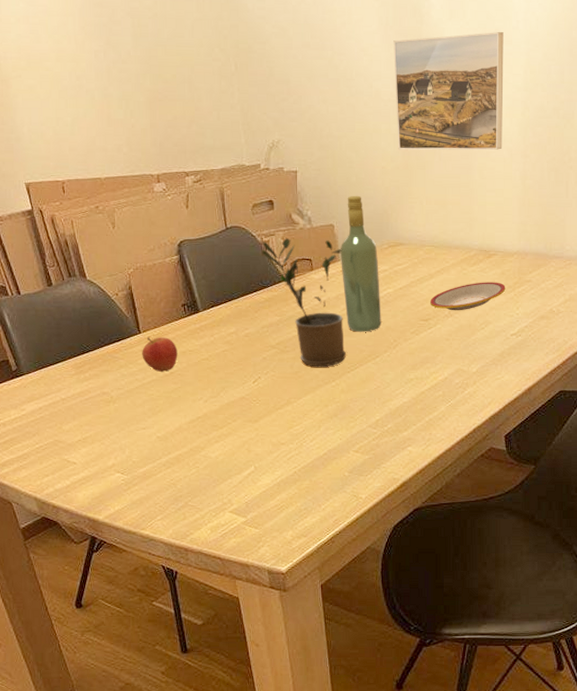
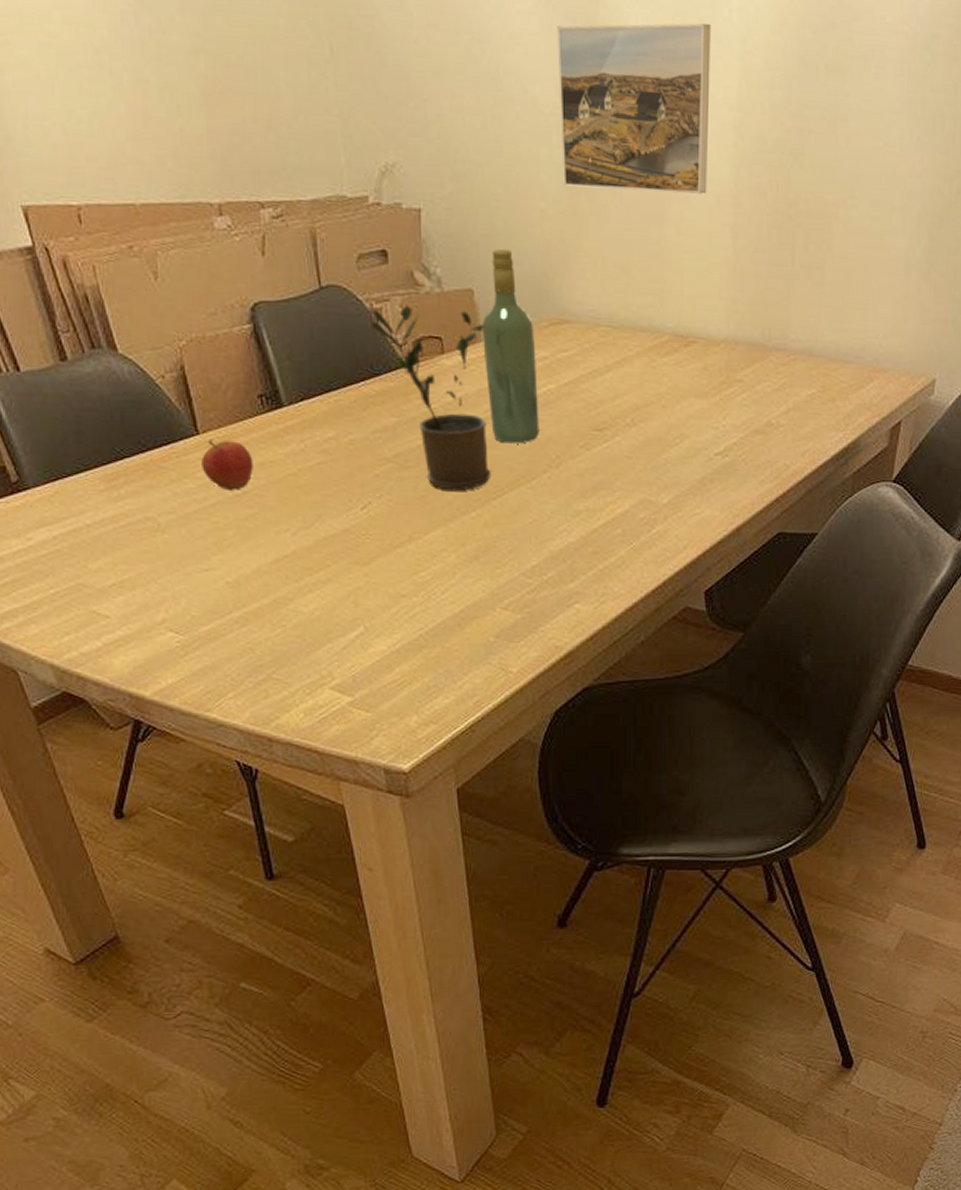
plate: present [430,282,506,311] -> none [606,379,709,419]

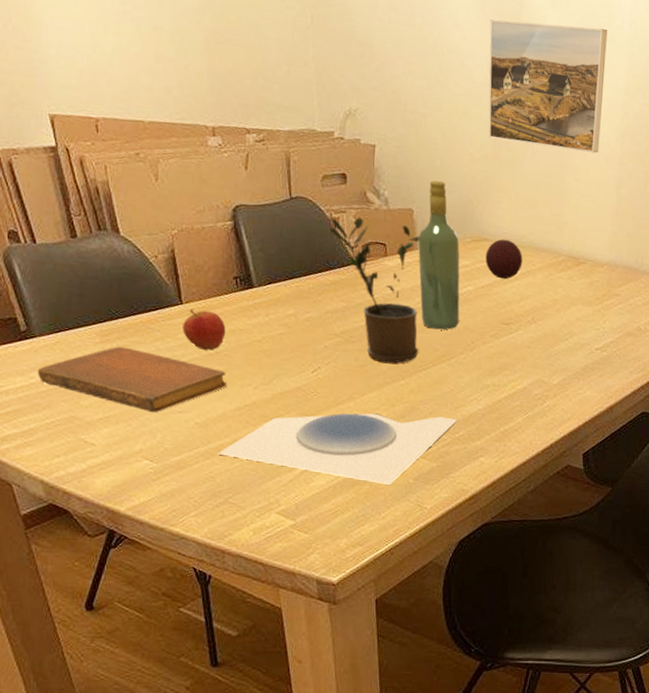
notebook: none [34,493,260,573] -> present [37,346,227,413]
plate: none [255,555,544,645] -> present [218,413,457,485]
decorative ball: none [568,319,616,372] -> present [485,239,523,279]

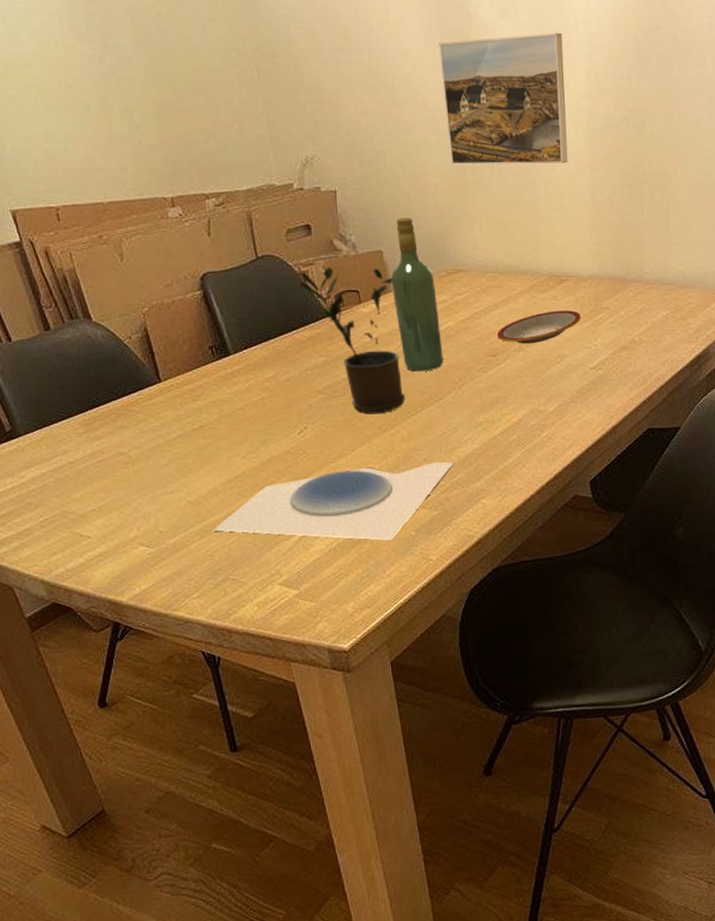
notebook: present [37,346,227,413] -> none [26,433,215,497]
apple: present [183,309,226,351] -> none [164,385,207,427]
decorative ball: present [485,239,523,279] -> none [462,267,502,309]
plate: none [513,290,593,319] -> present [497,310,581,344]

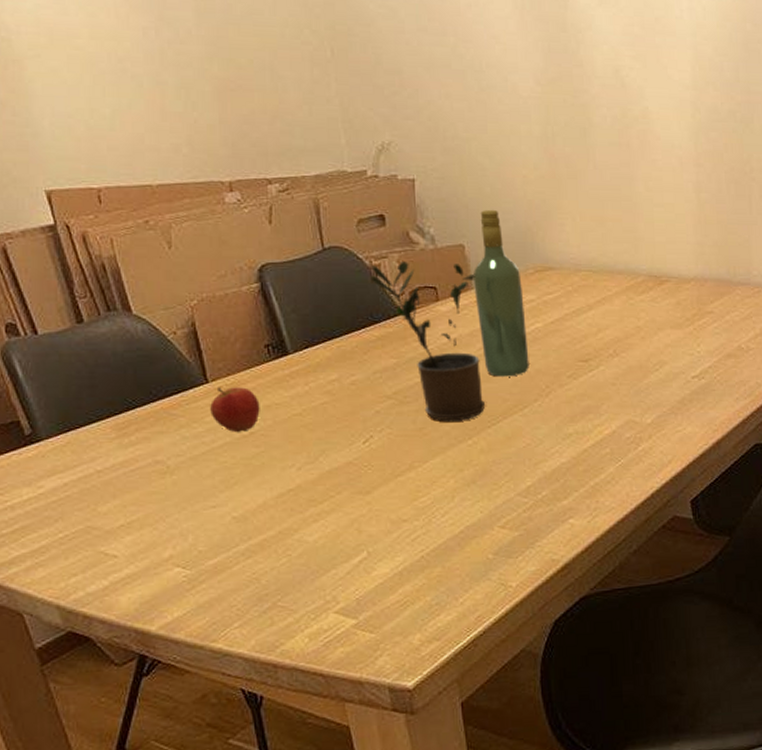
apple: none [164,385,207,427] -> present [210,387,260,433]
plate: present [213,461,454,540] -> none [261,476,538,564]
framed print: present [439,33,568,166] -> none [532,21,671,158]
plate: present [497,310,581,344] -> none [590,314,683,349]

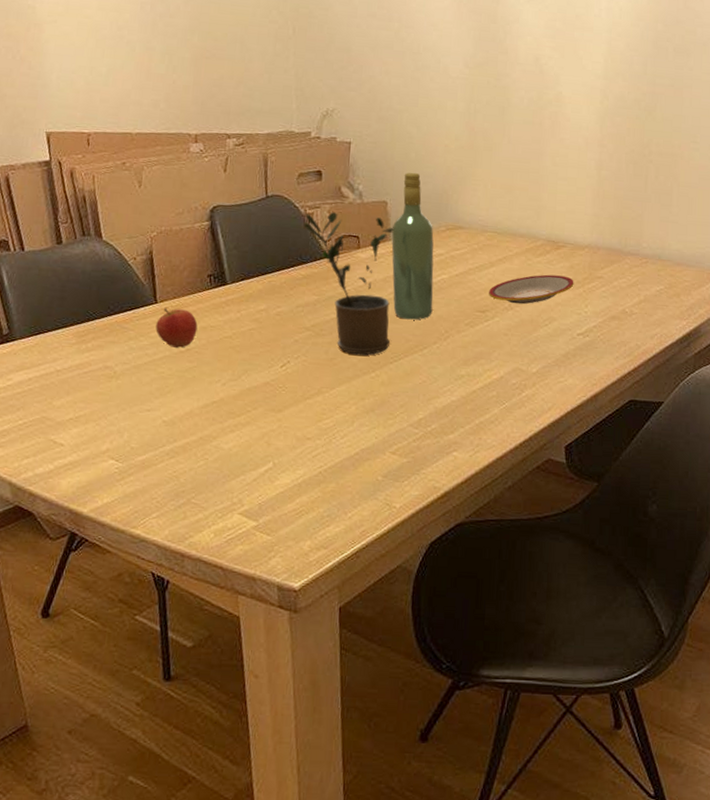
plate: none [590,314,683,349] -> present [489,274,574,305]

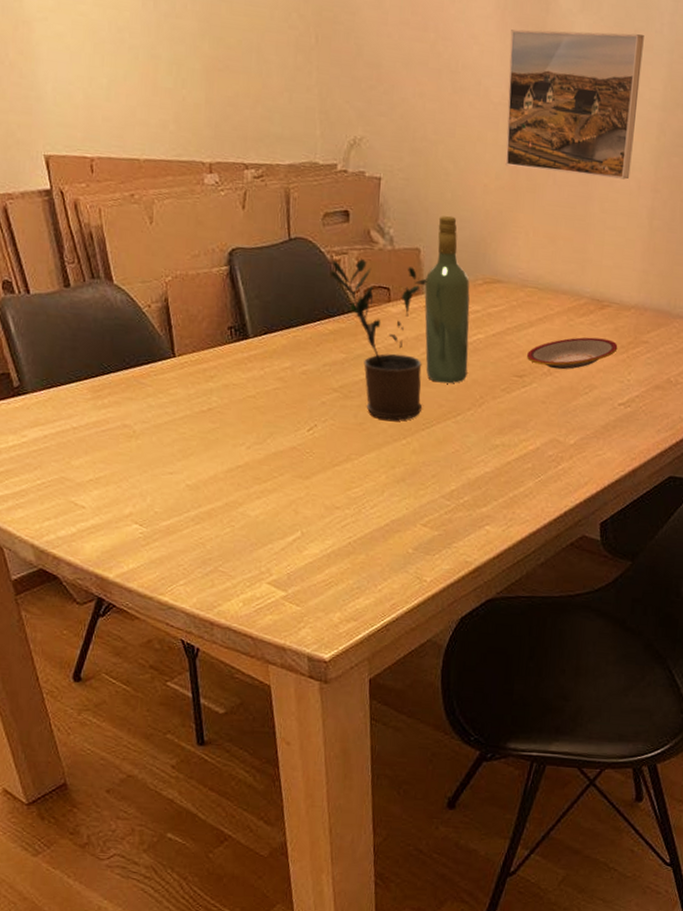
apple: present [155,308,198,349] -> none [175,362,219,408]
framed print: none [464,17,585,137] -> present [505,29,644,180]

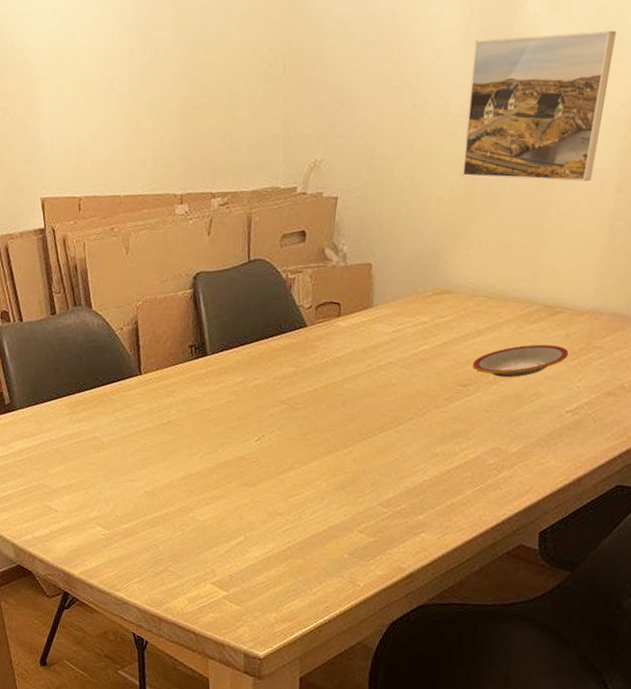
potted plant: present [330,259,428,421] -> none [284,277,378,431]
wine bottle: present [424,215,470,384] -> none [371,229,419,394]

